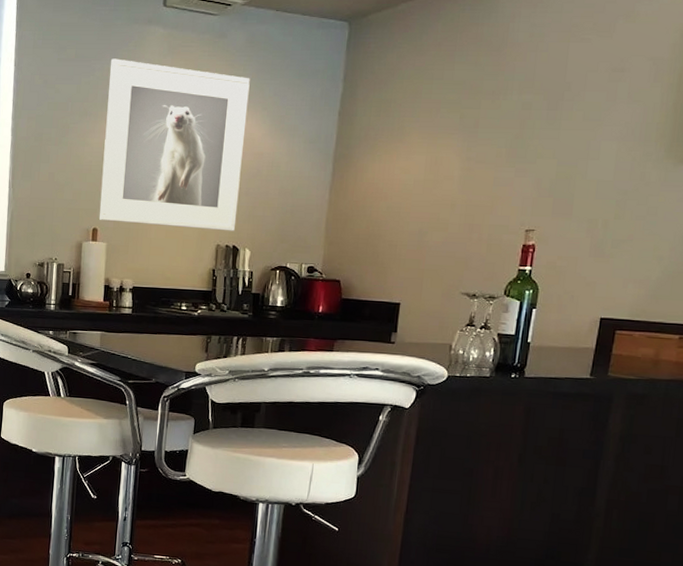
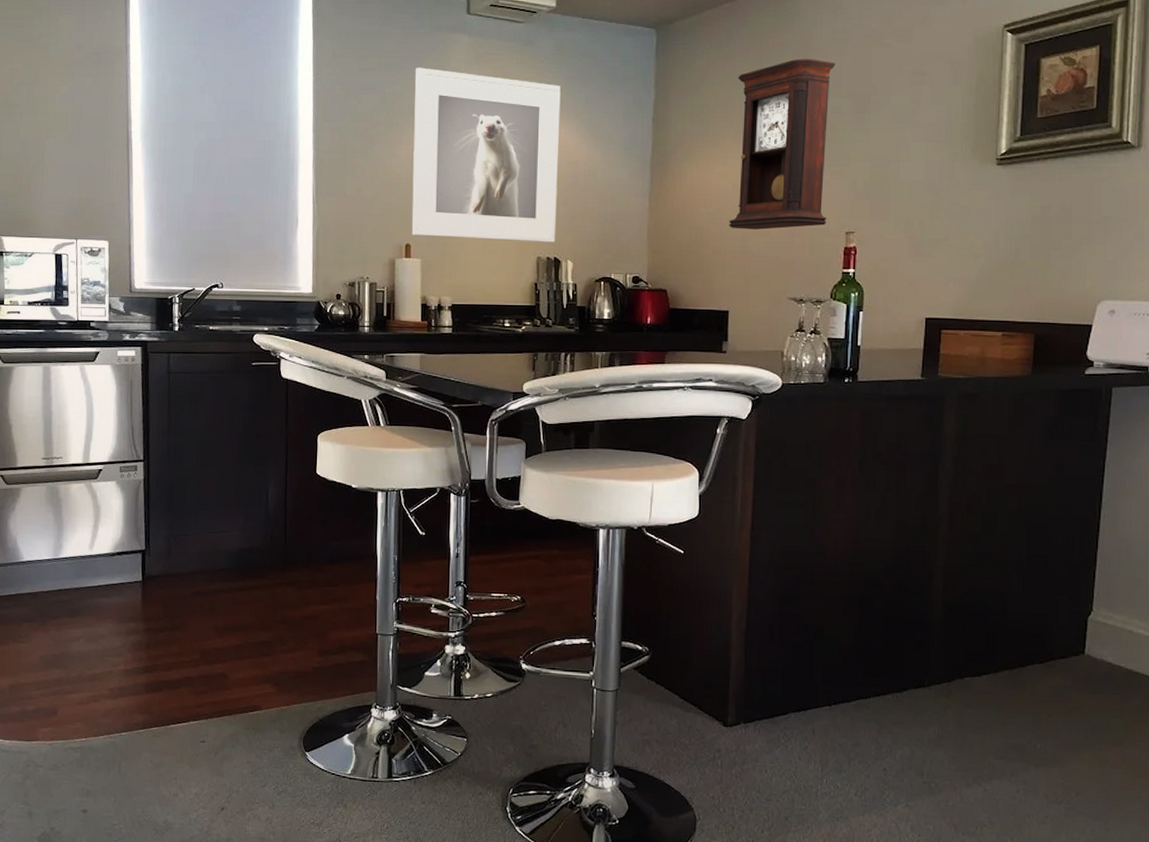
pendulum clock: none [407,53,531,225] -> present [729,58,836,230]

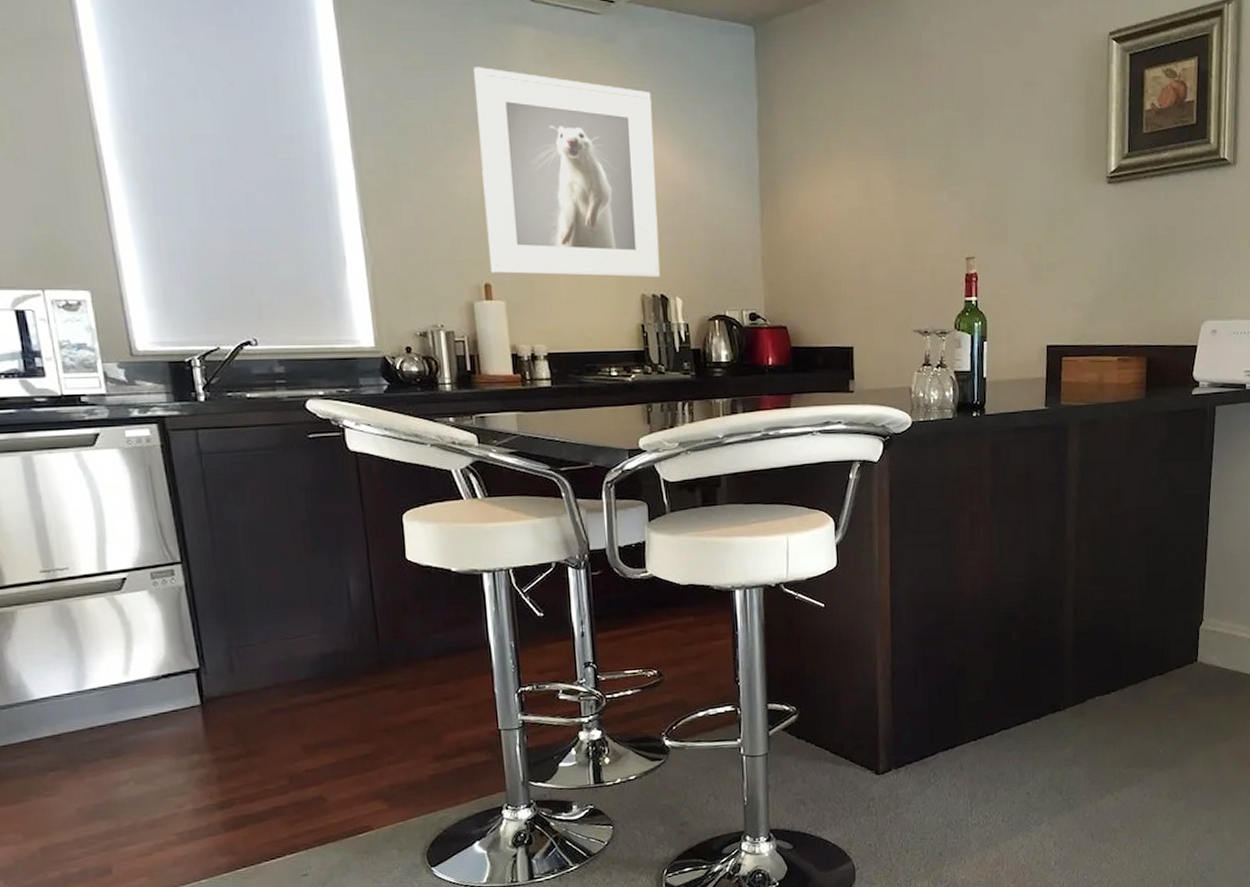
pendulum clock: present [729,58,836,230] -> none [846,64,947,257]

